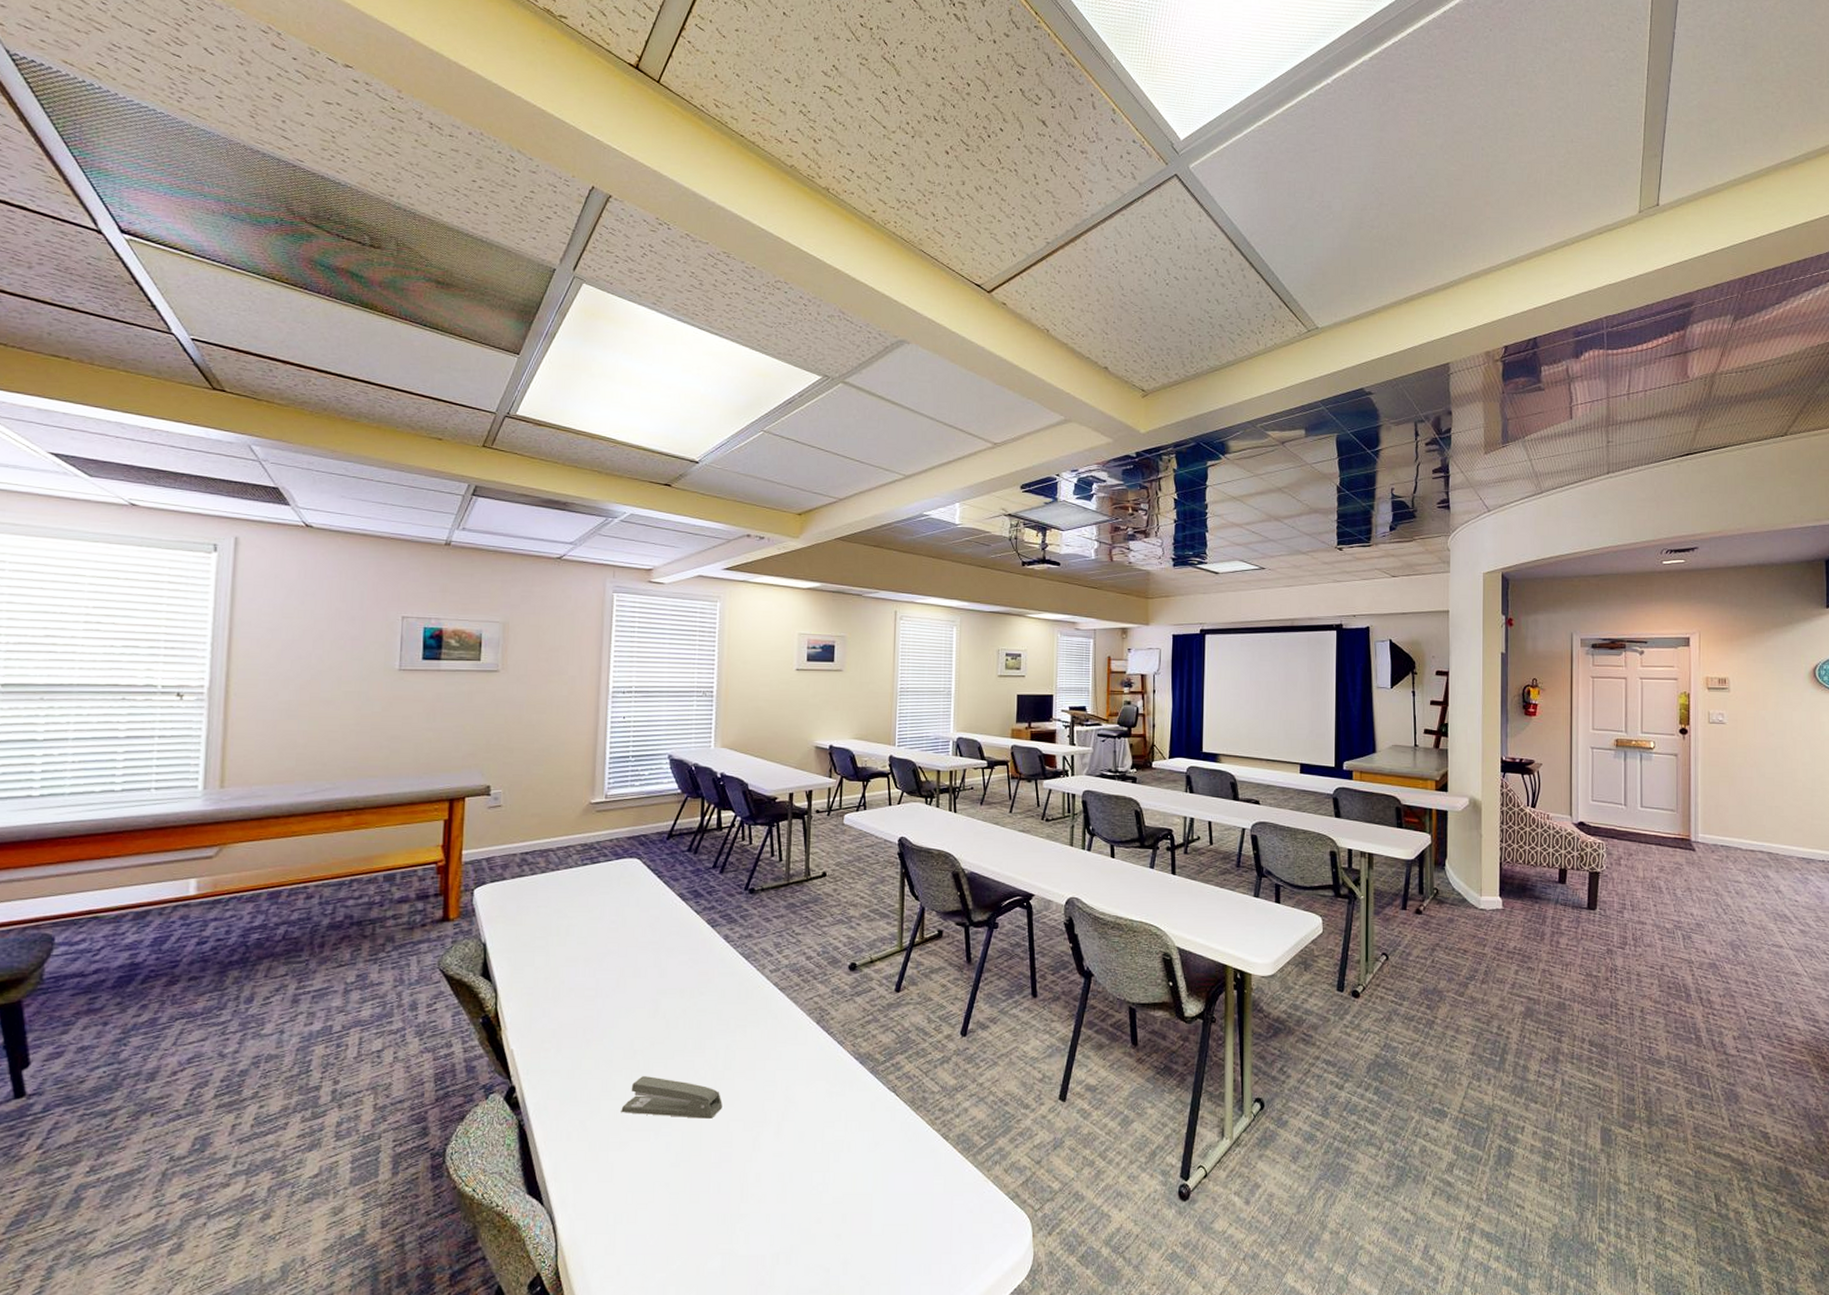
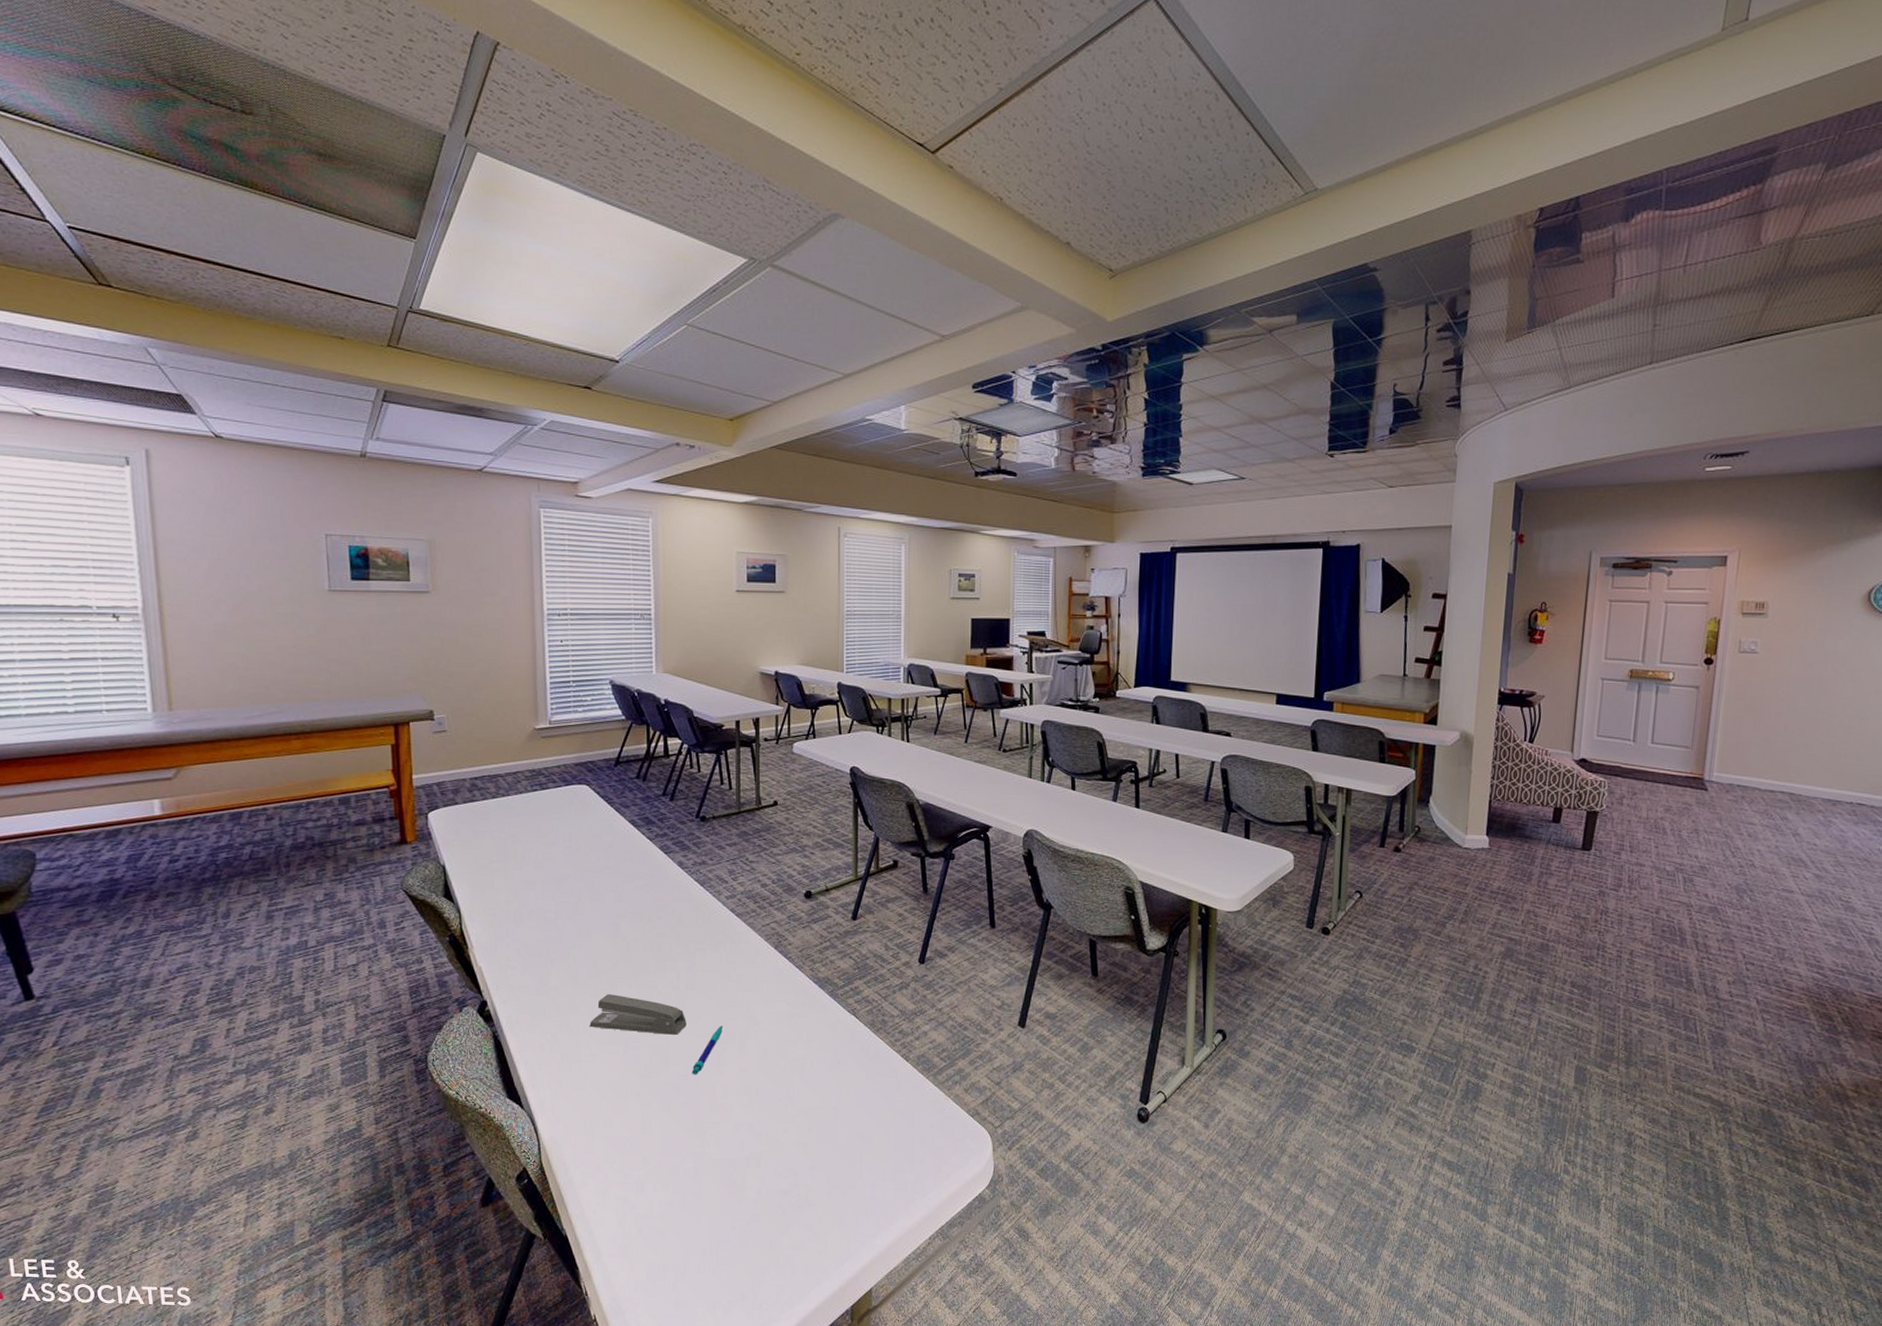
pen: none [724,1107,760,1162] -> present [691,1026,724,1075]

